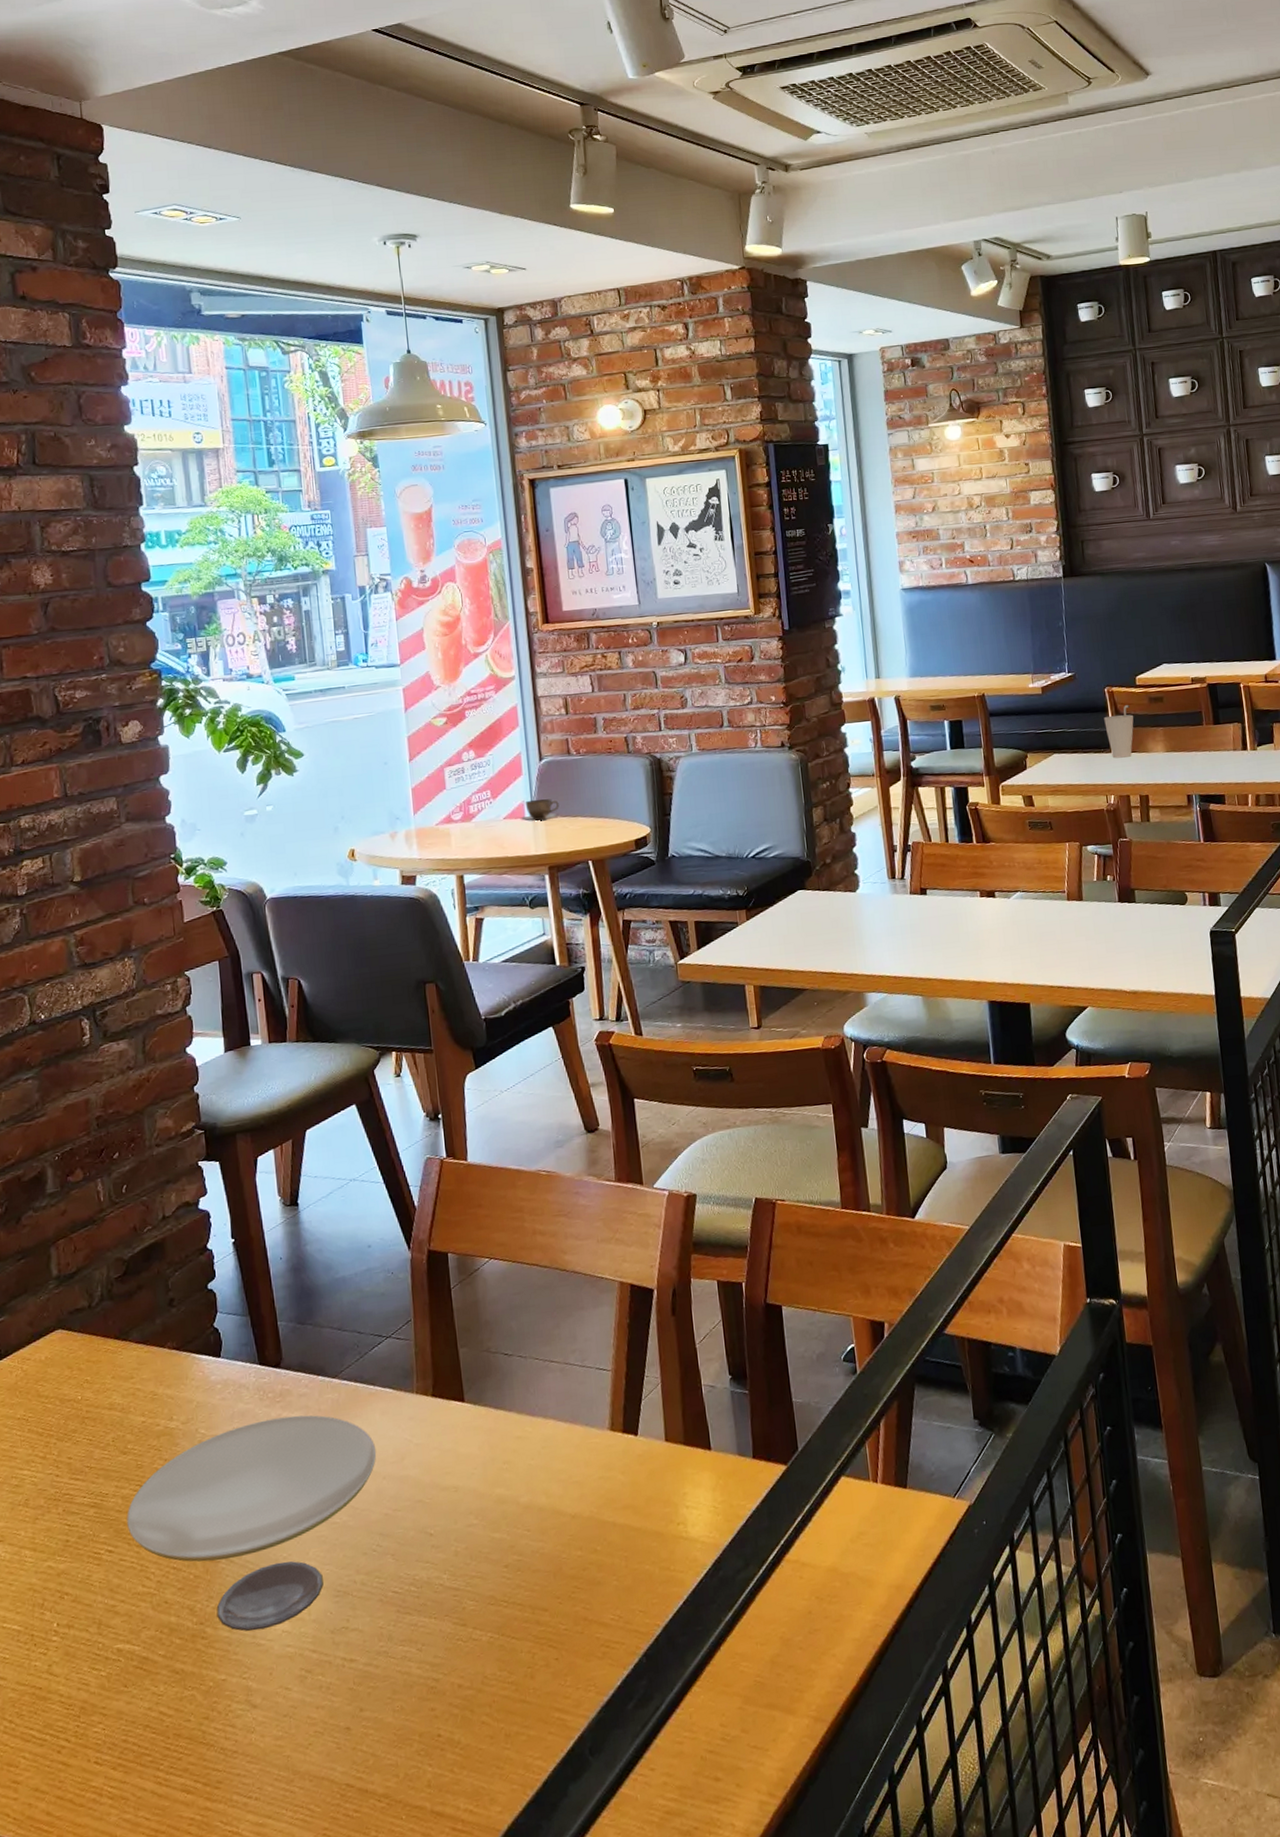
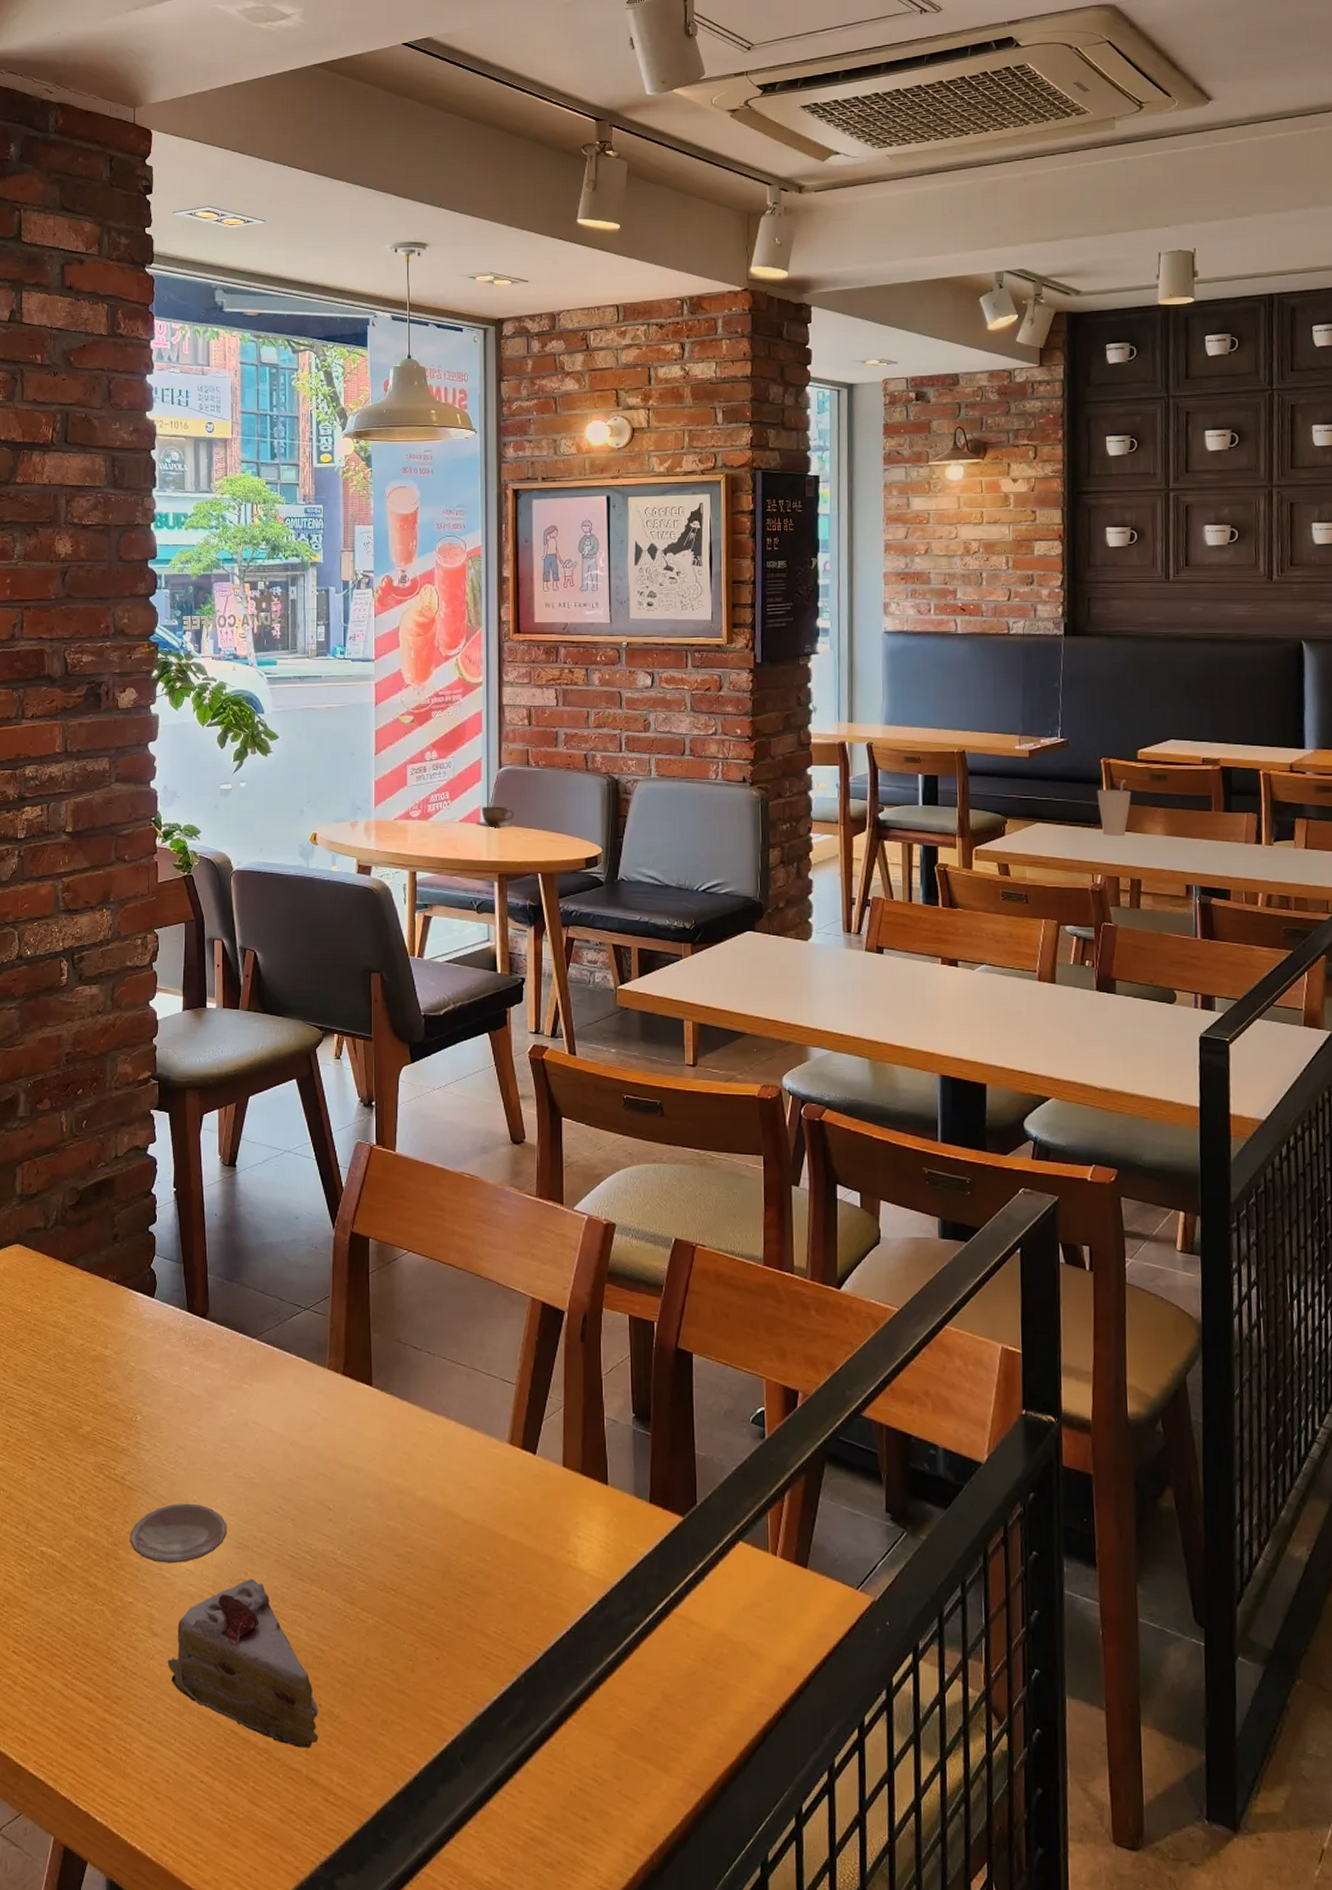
plate: present [126,1415,377,1562] -> none [60,1365,286,1490]
cake: none [270,1624,441,1785] -> present [167,1578,319,1749]

